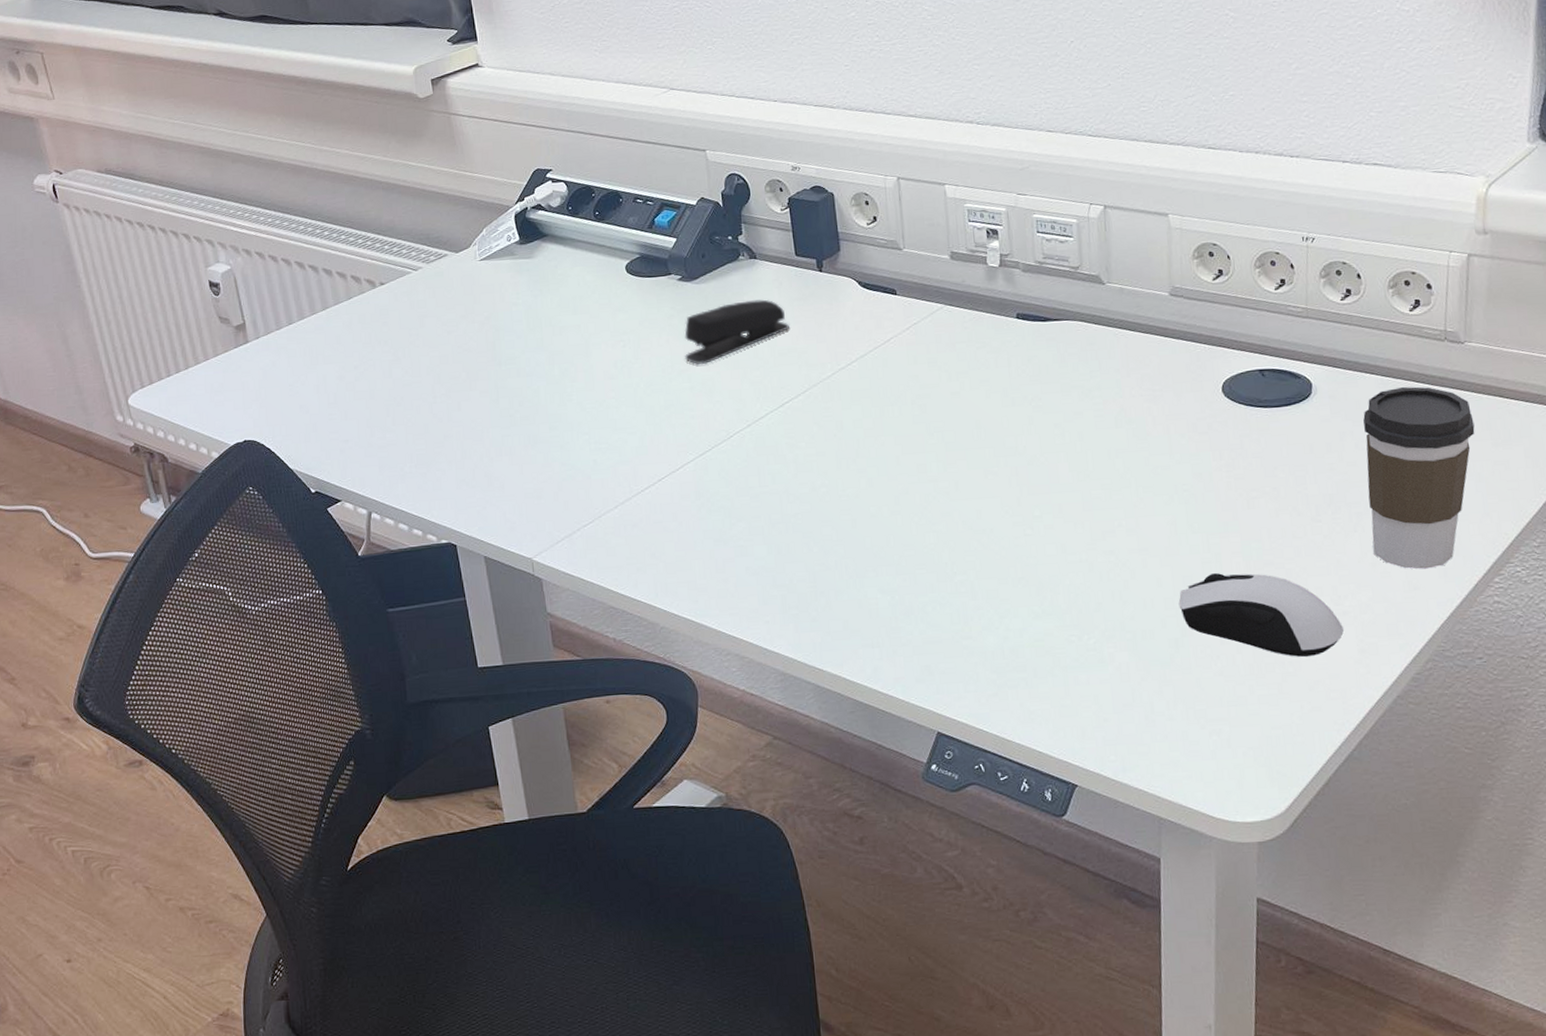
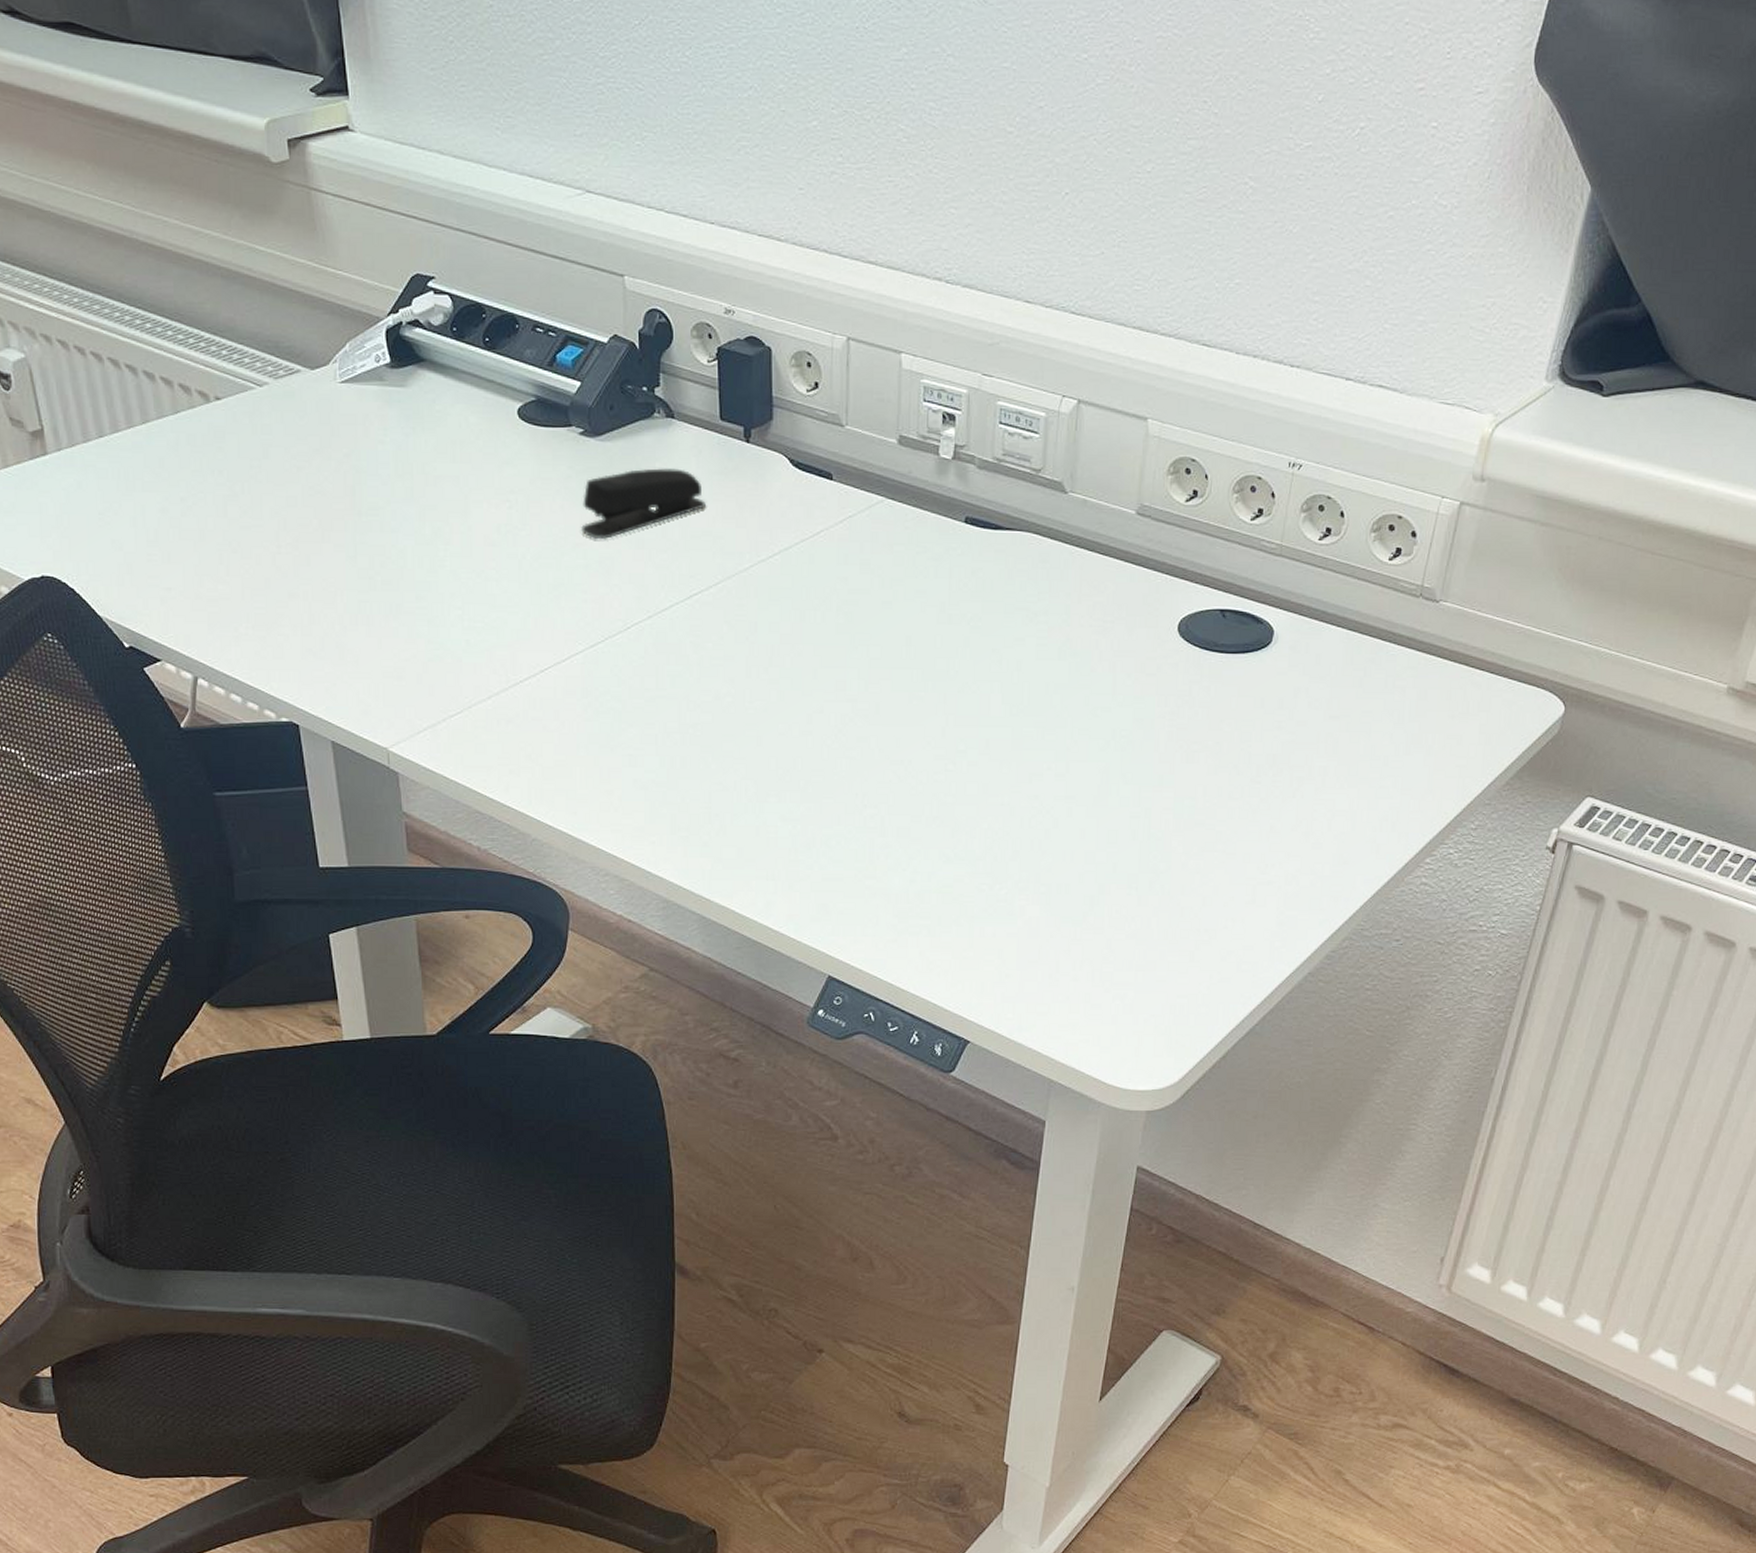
computer mouse: present [1178,573,1344,657] -> none [1099,829,1265,925]
coffee cup: present [1363,387,1475,569] -> none [1309,645,1435,843]

